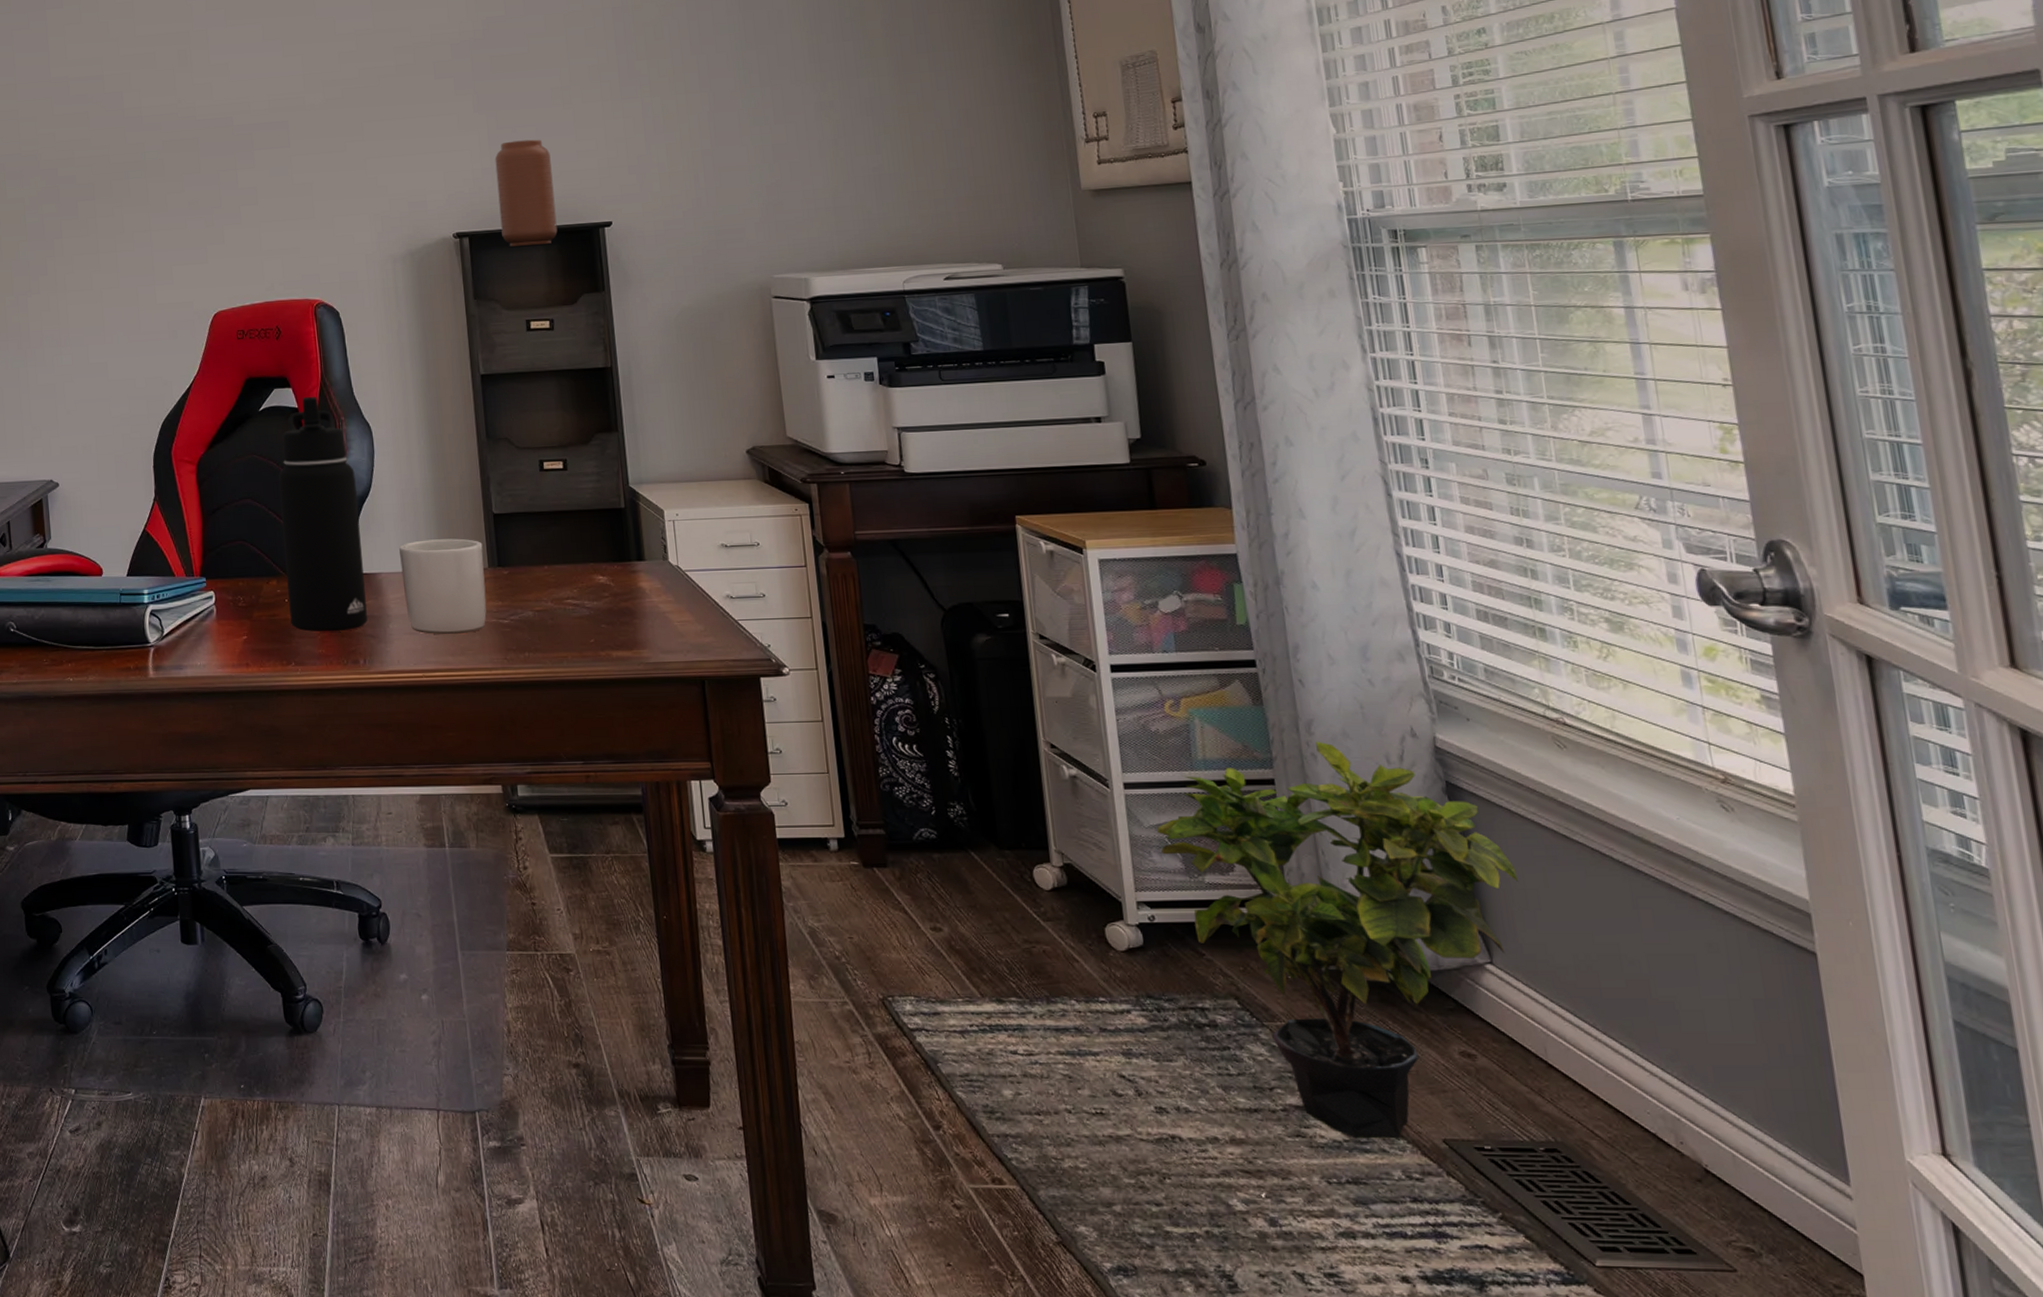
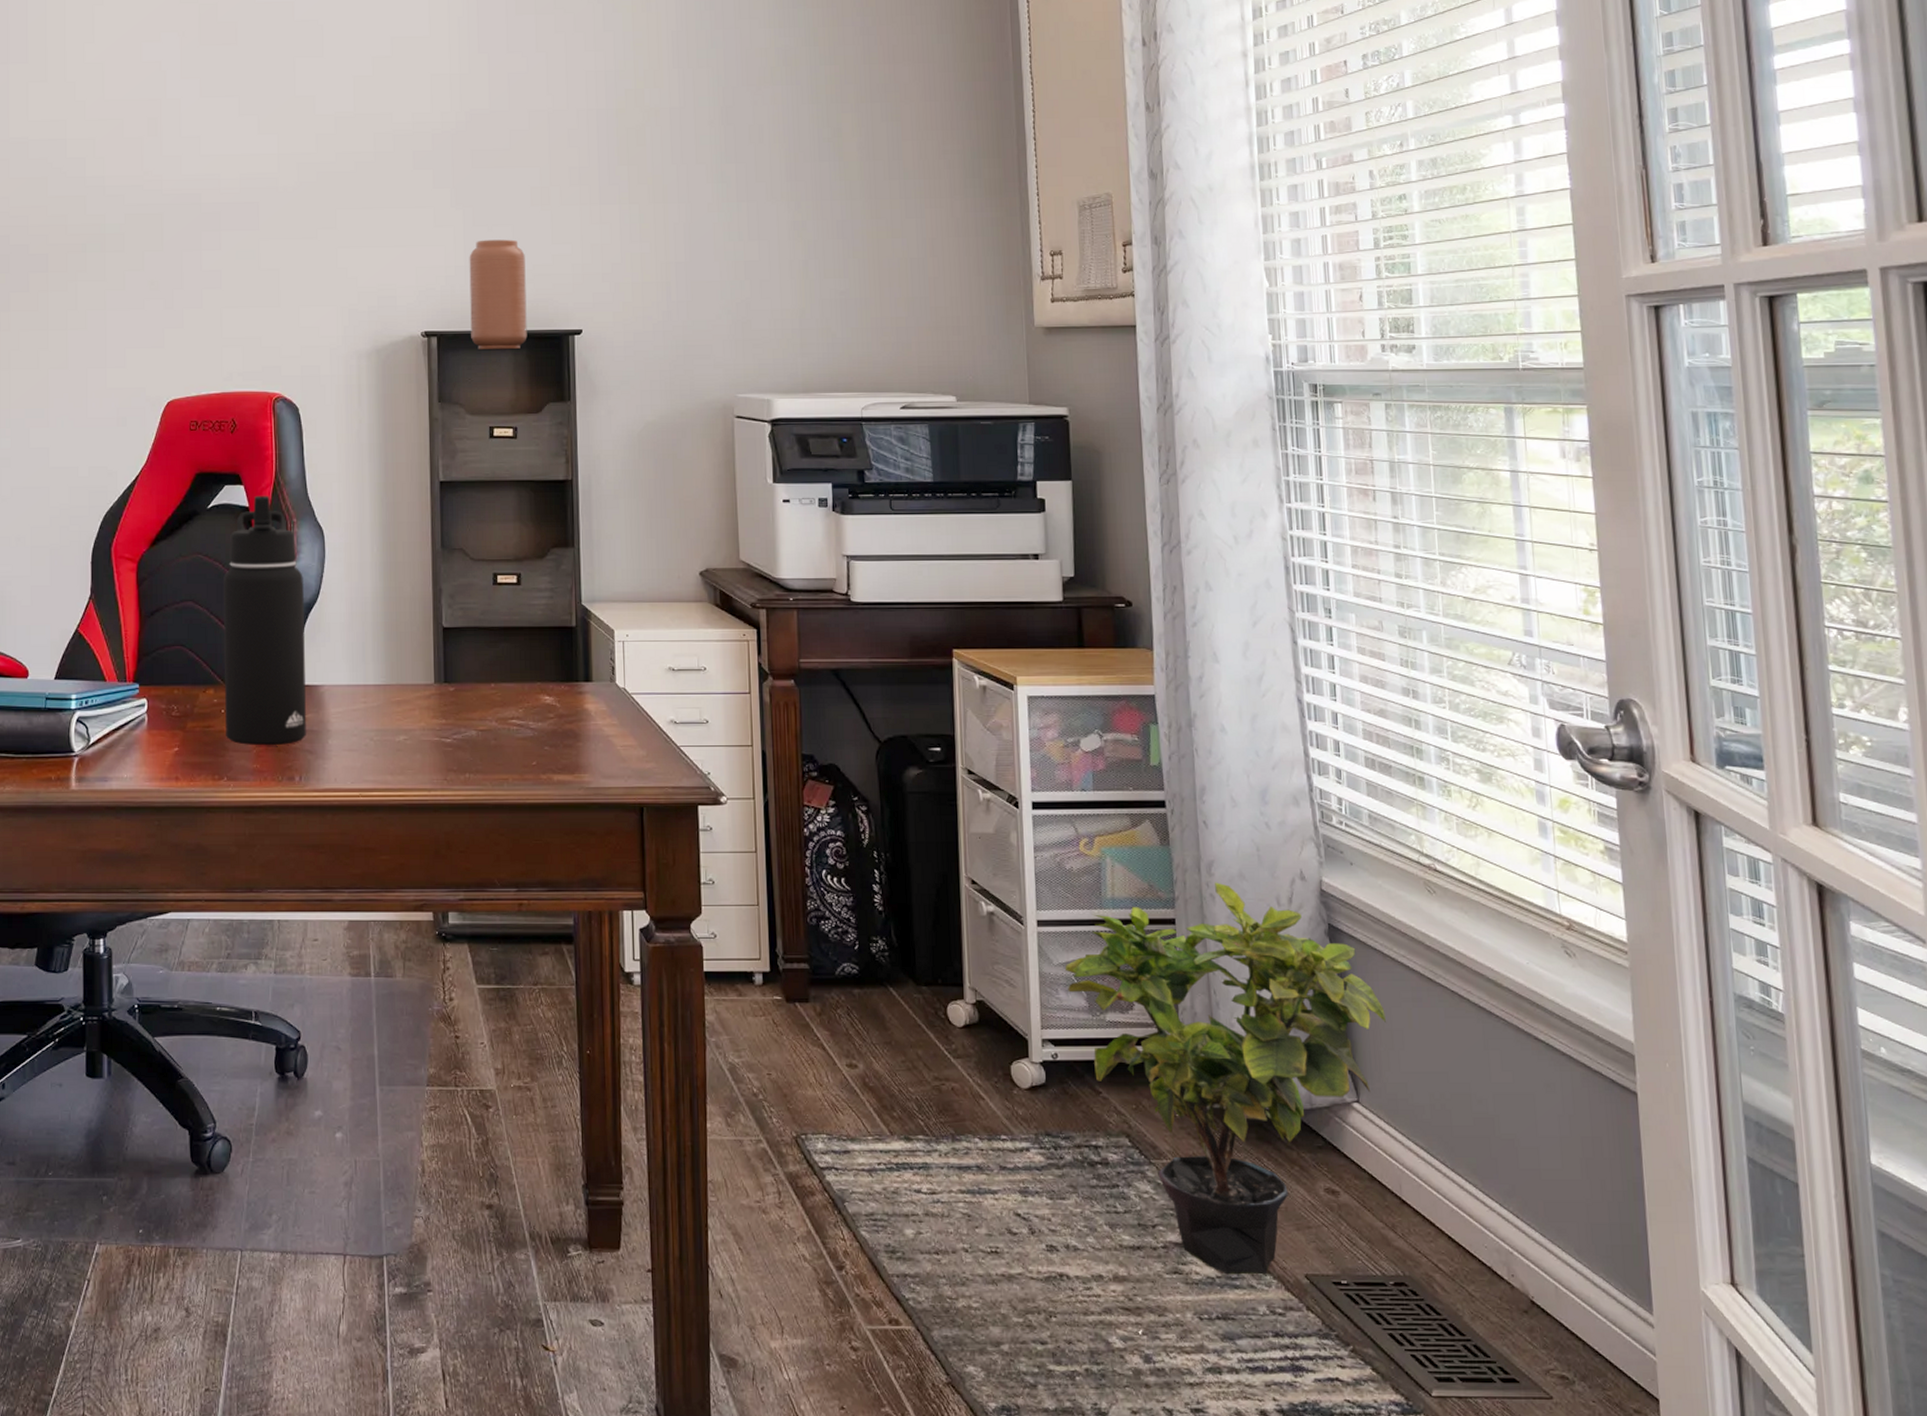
mug: present [399,538,487,635] -> none [344,652,431,753]

